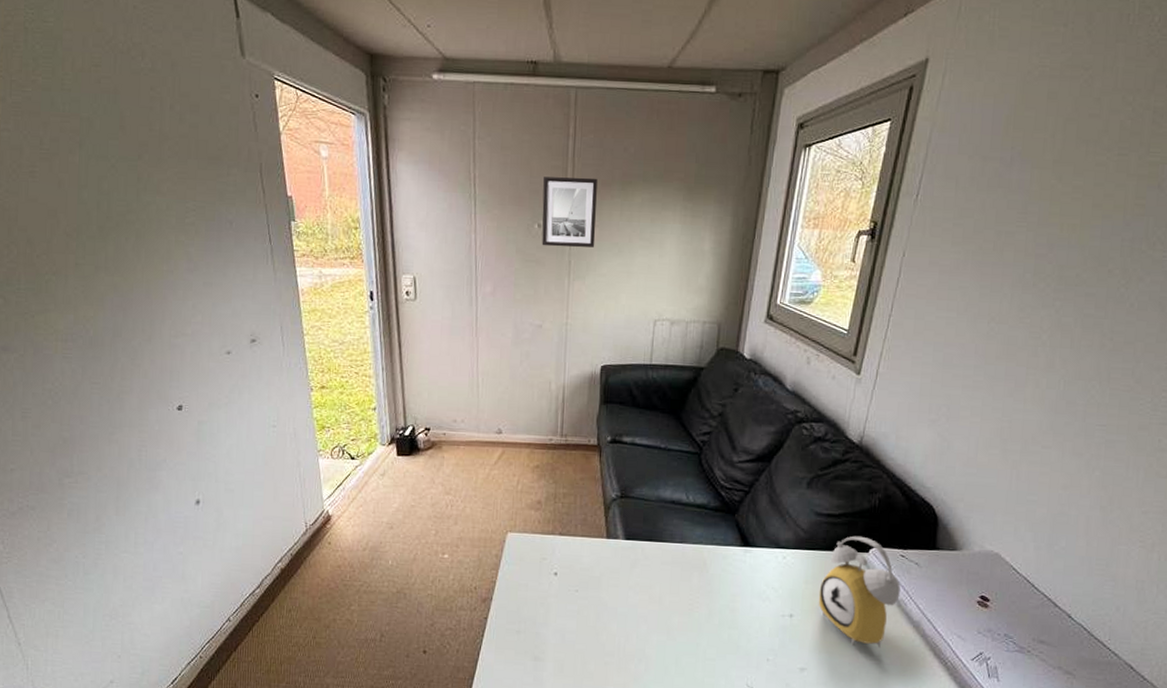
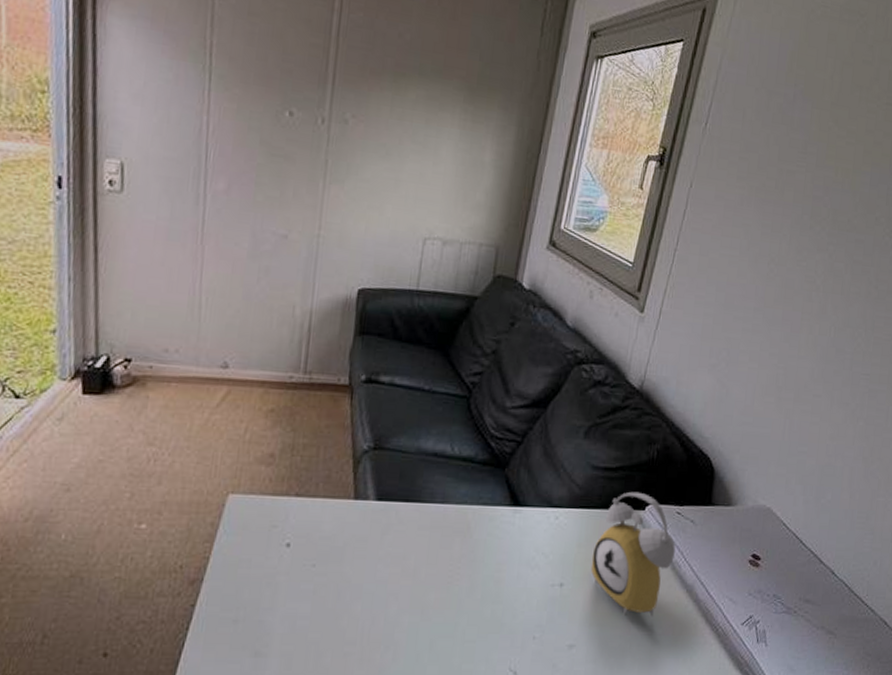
wall art: present [541,177,598,247] -> none [292,55,365,146]

